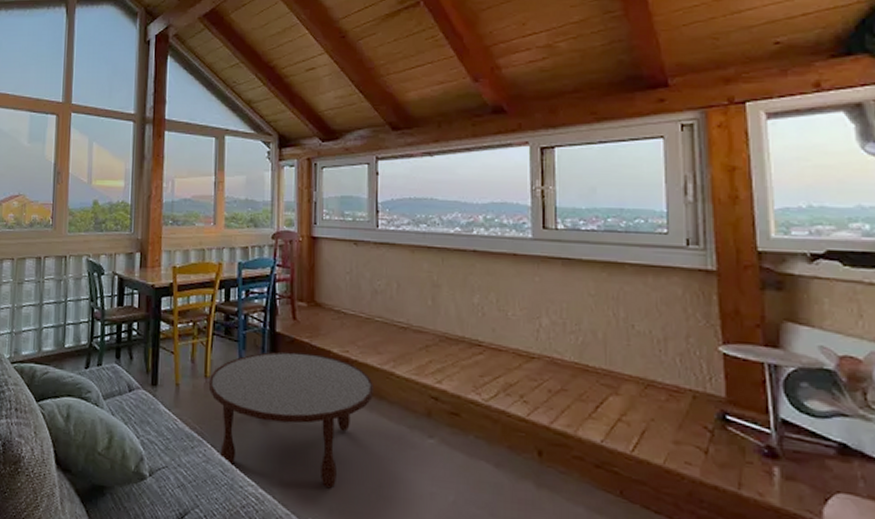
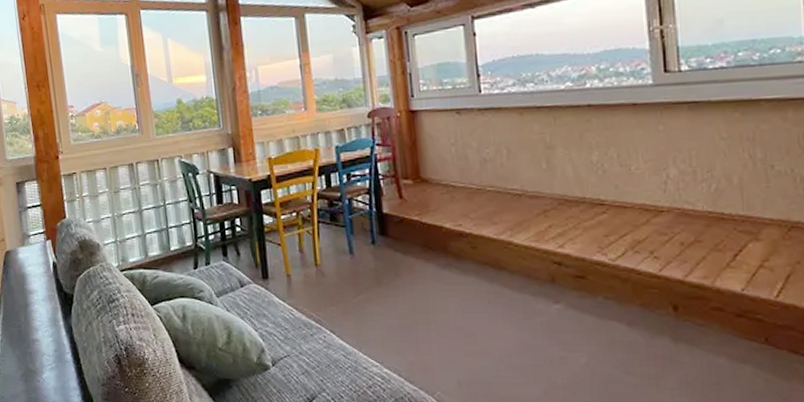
coffee table: present [209,351,373,489] -> none [320,231,492,362]

